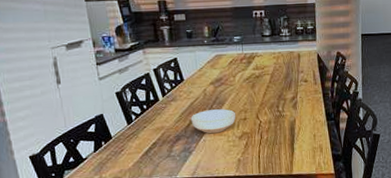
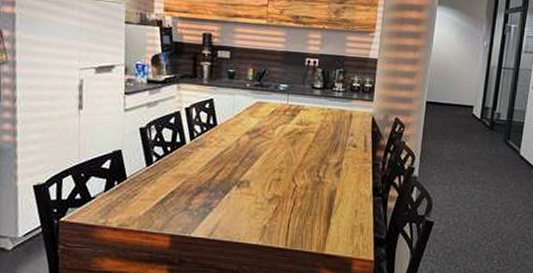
bowl: present [191,109,236,134] -> none [217,163,270,191]

